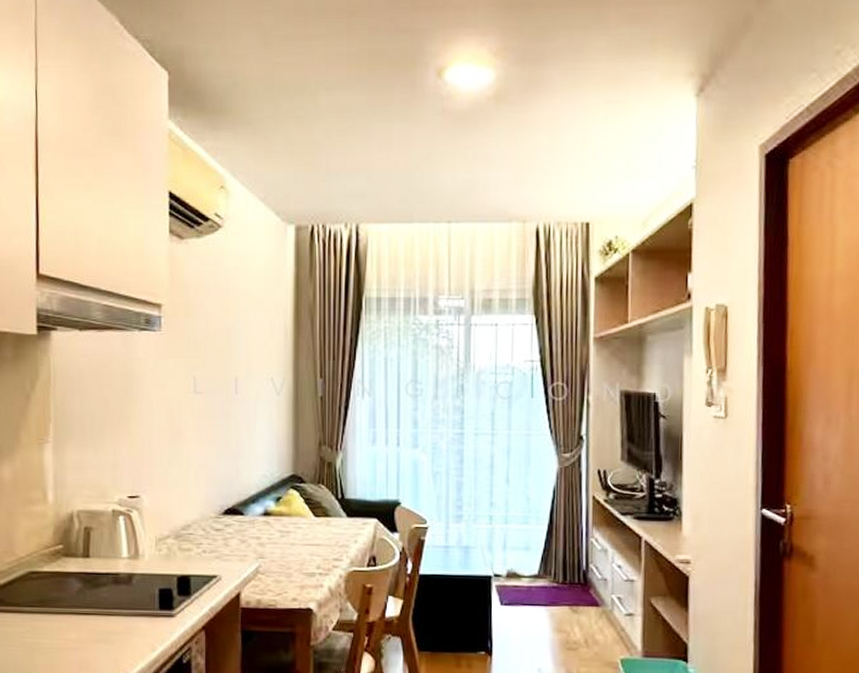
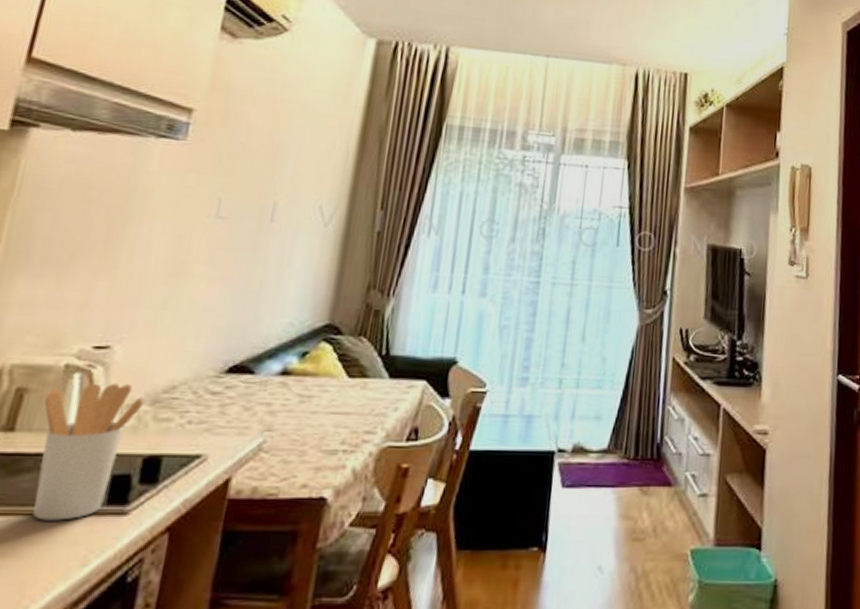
utensil holder: none [104,523,170,620] -> present [33,383,144,521]

